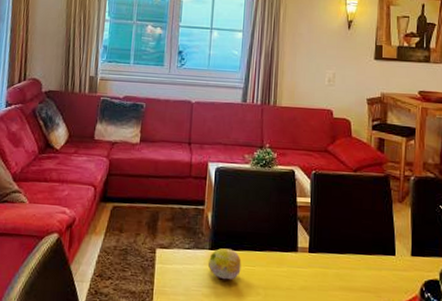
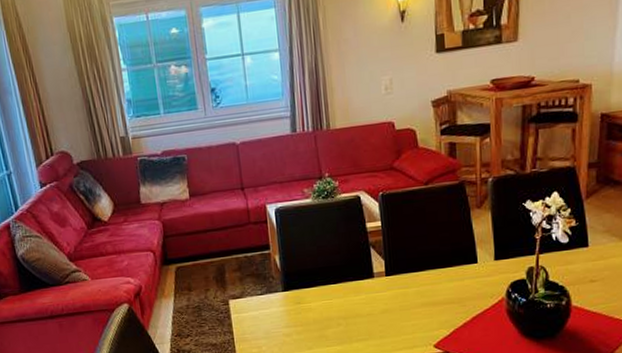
fruit: present [207,248,241,280] -> none [283,287,318,318]

